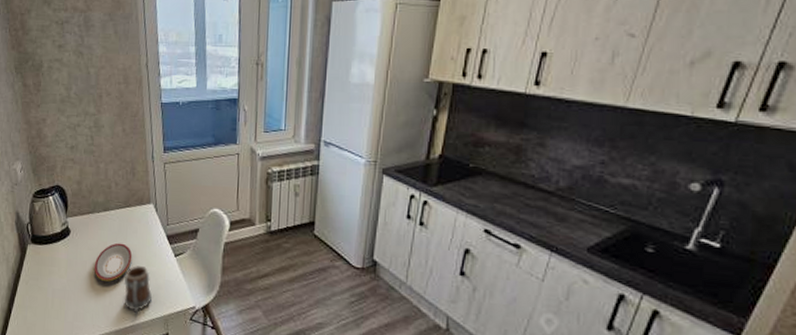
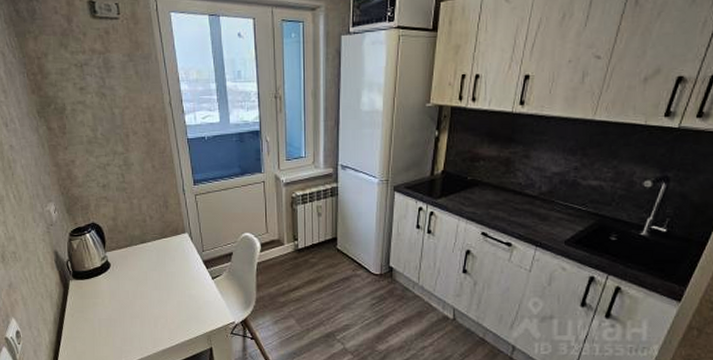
plate: present [94,243,133,282] -> none [136,271,173,307]
mug: present [123,266,152,313] -> none [166,291,194,332]

